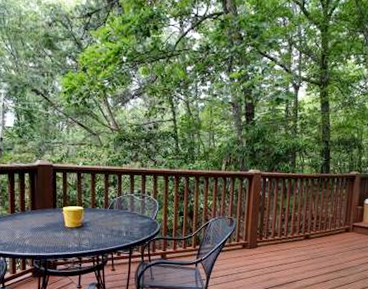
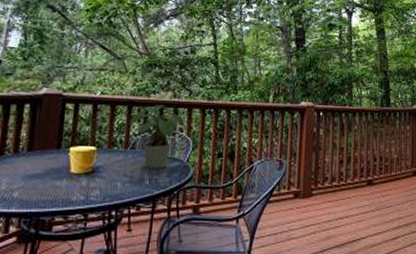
potted plant: none [107,173,153,224] -> present [129,104,187,169]

